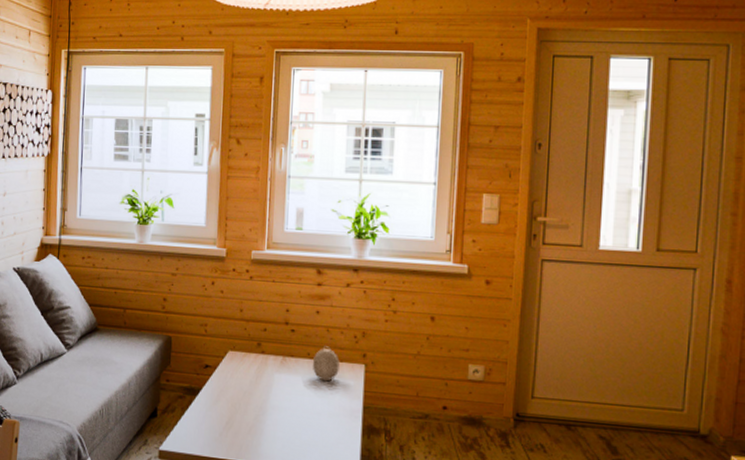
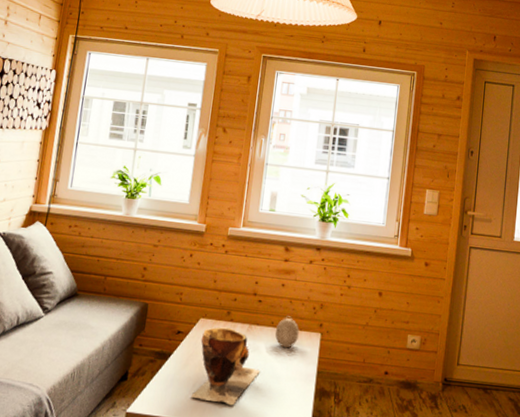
clay pot: none [225,360,299,444] -> present [191,327,260,406]

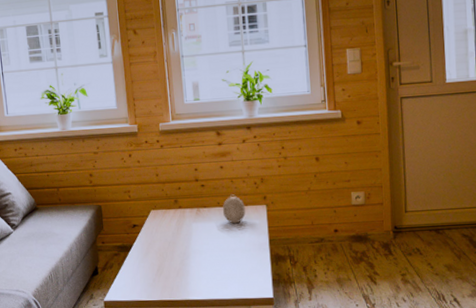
clay pot: present [191,327,260,406] -> none [155,214,216,282]

